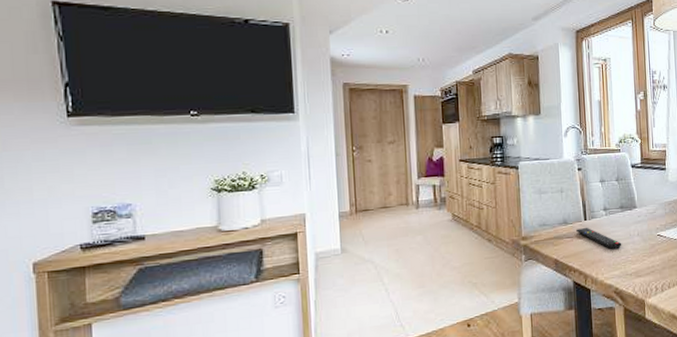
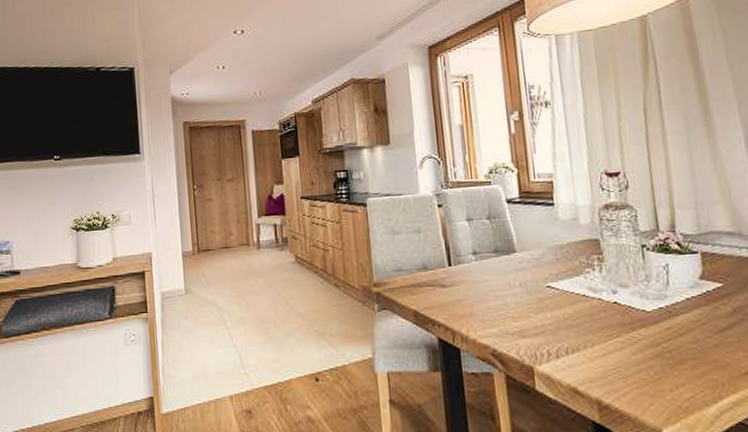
remote control: present [576,227,622,250] -> none [439,274,499,303]

